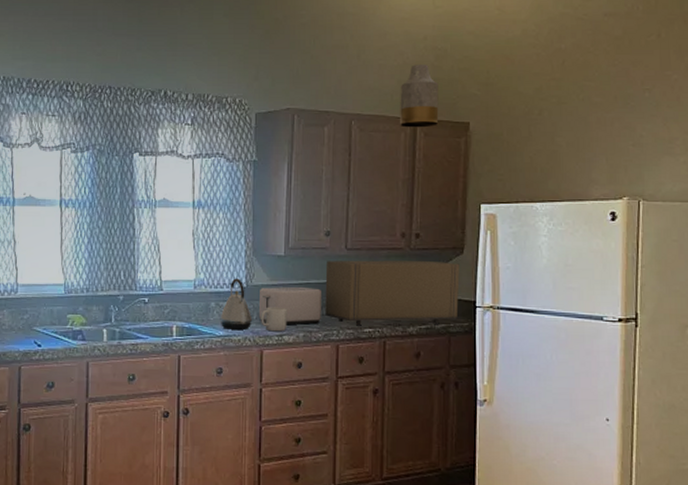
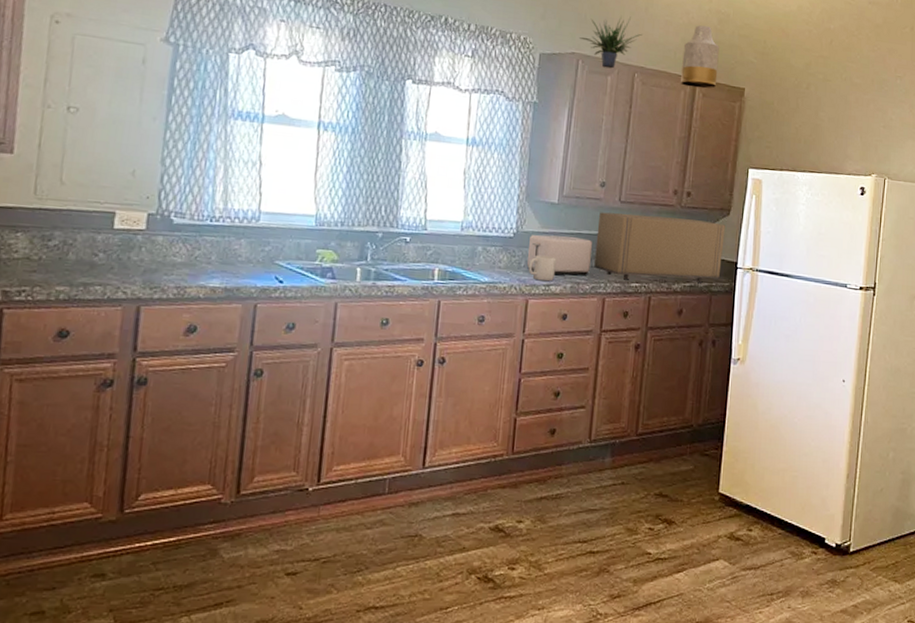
kettle: present [220,278,253,330] -> none [486,223,521,277]
potted plant: none [292,66,356,119] -> present [578,15,642,69]

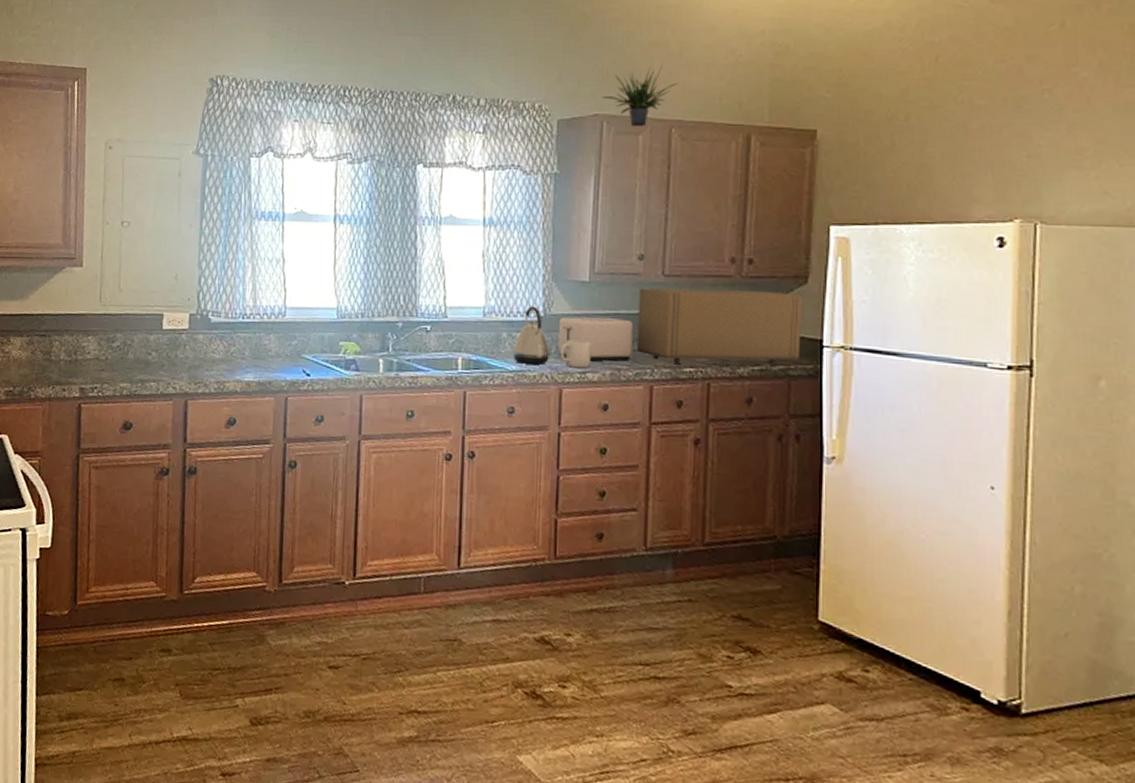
kettle: none [486,223,521,277] -> present [512,306,551,365]
vase: present [681,25,720,89] -> none [730,63,778,136]

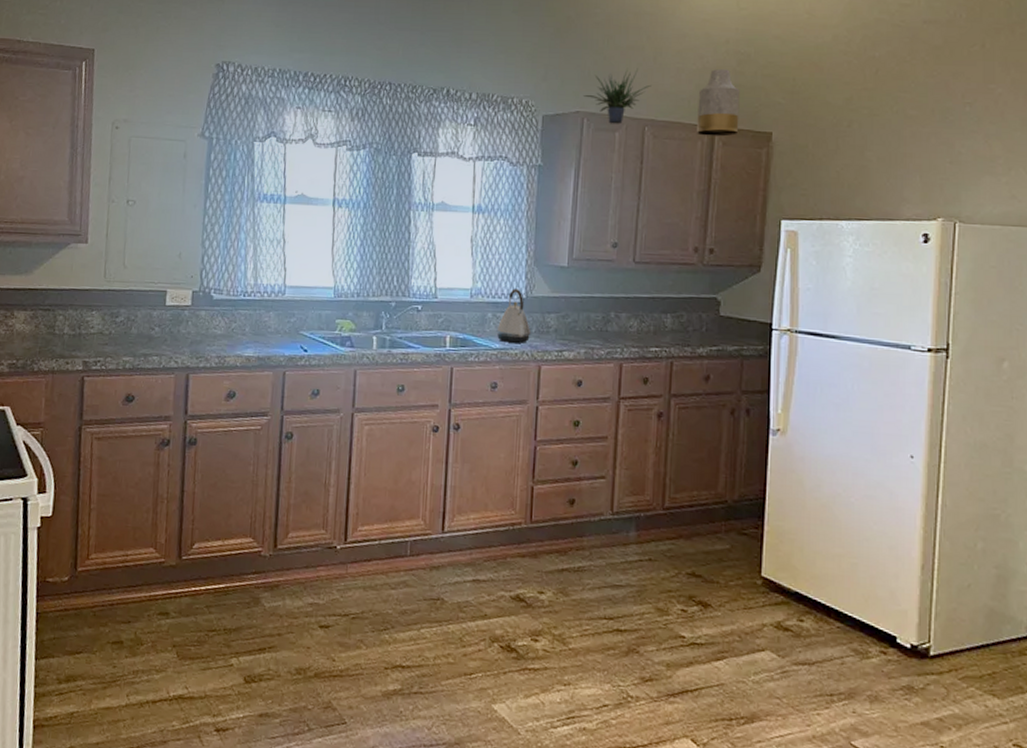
toaster: present [557,316,634,362] -> none [537,299,607,341]
mug: present [560,339,592,369] -> none [540,320,569,347]
microwave: present [637,288,803,365] -> none [609,274,756,346]
vase: none [730,63,778,136] -> present [697,69,740,137]

